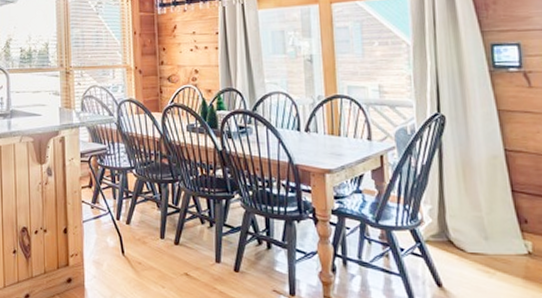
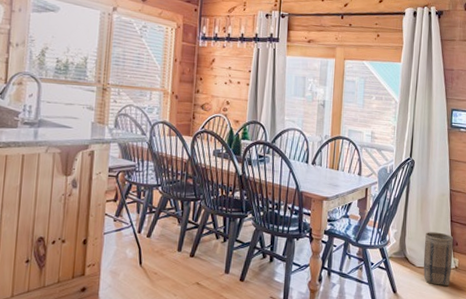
basket: none [474,207,523,279] -> present [423,232,454,287]

